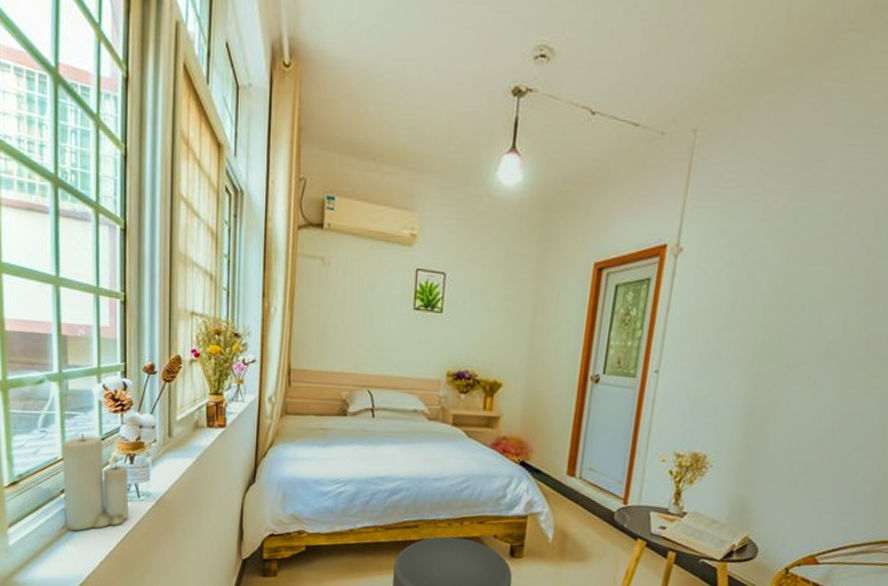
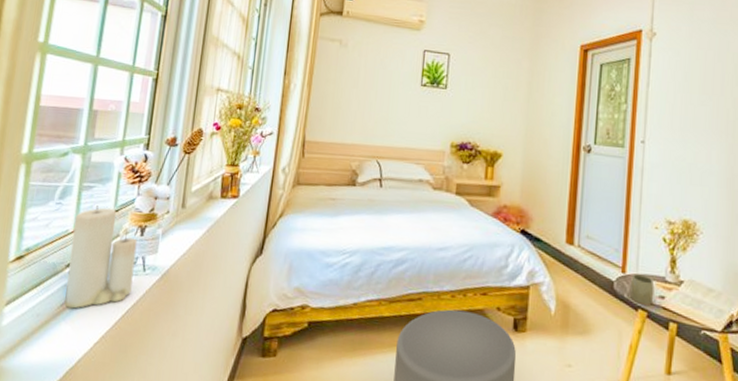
mug: none [630,505,657,536] -> present [630,274,655,306]

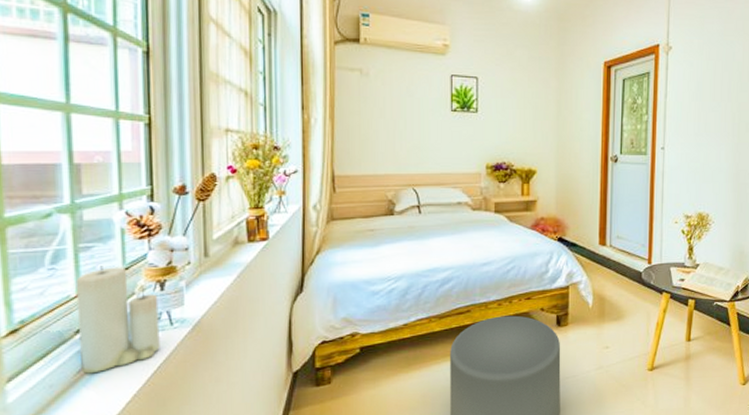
mug: present [630,274,655,306] -> none [656,263,676,289]

